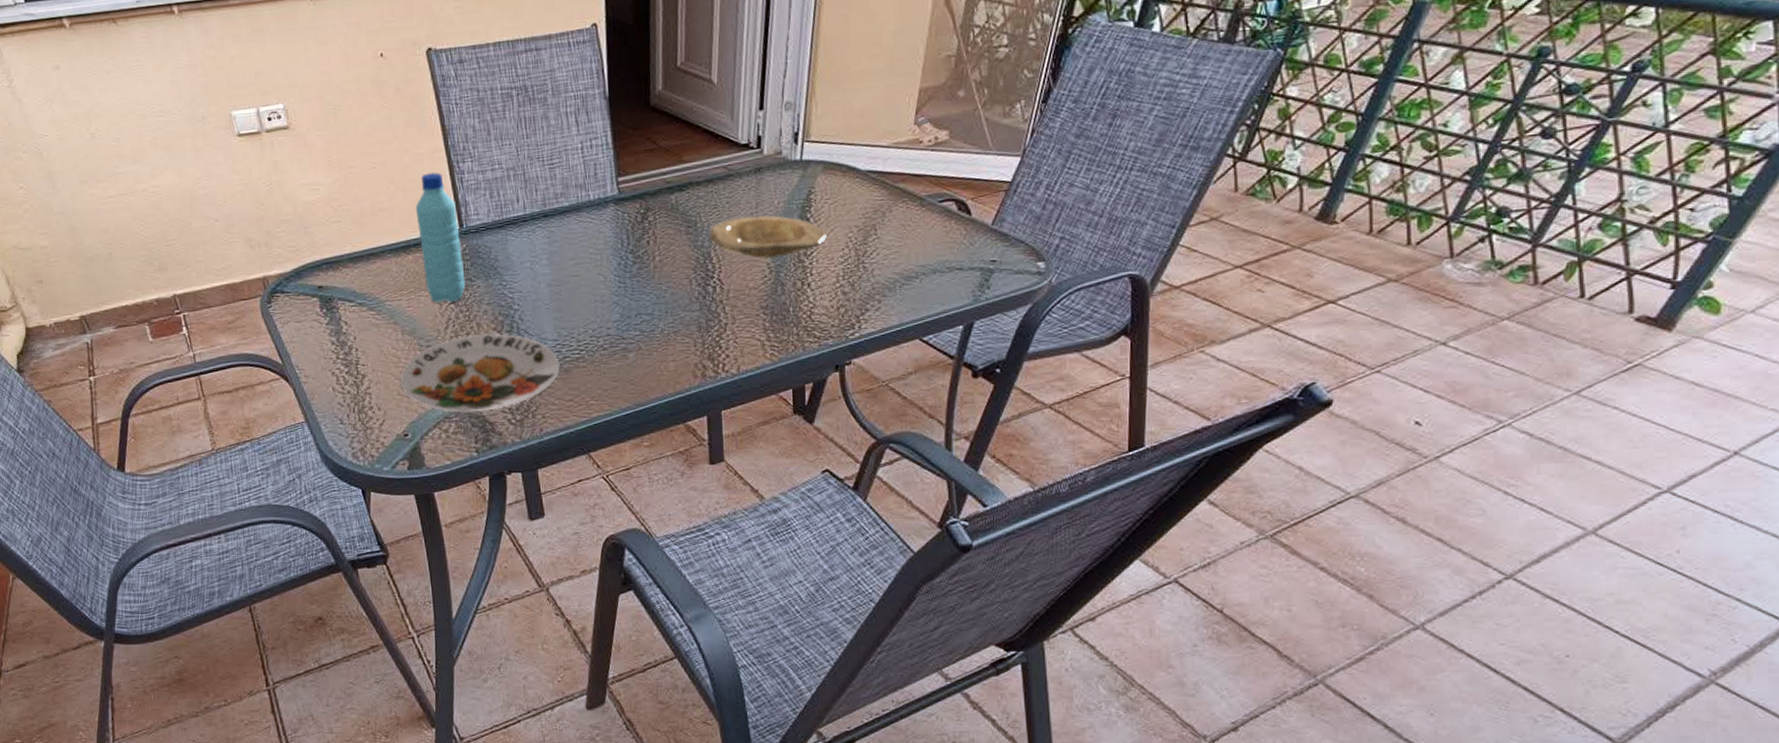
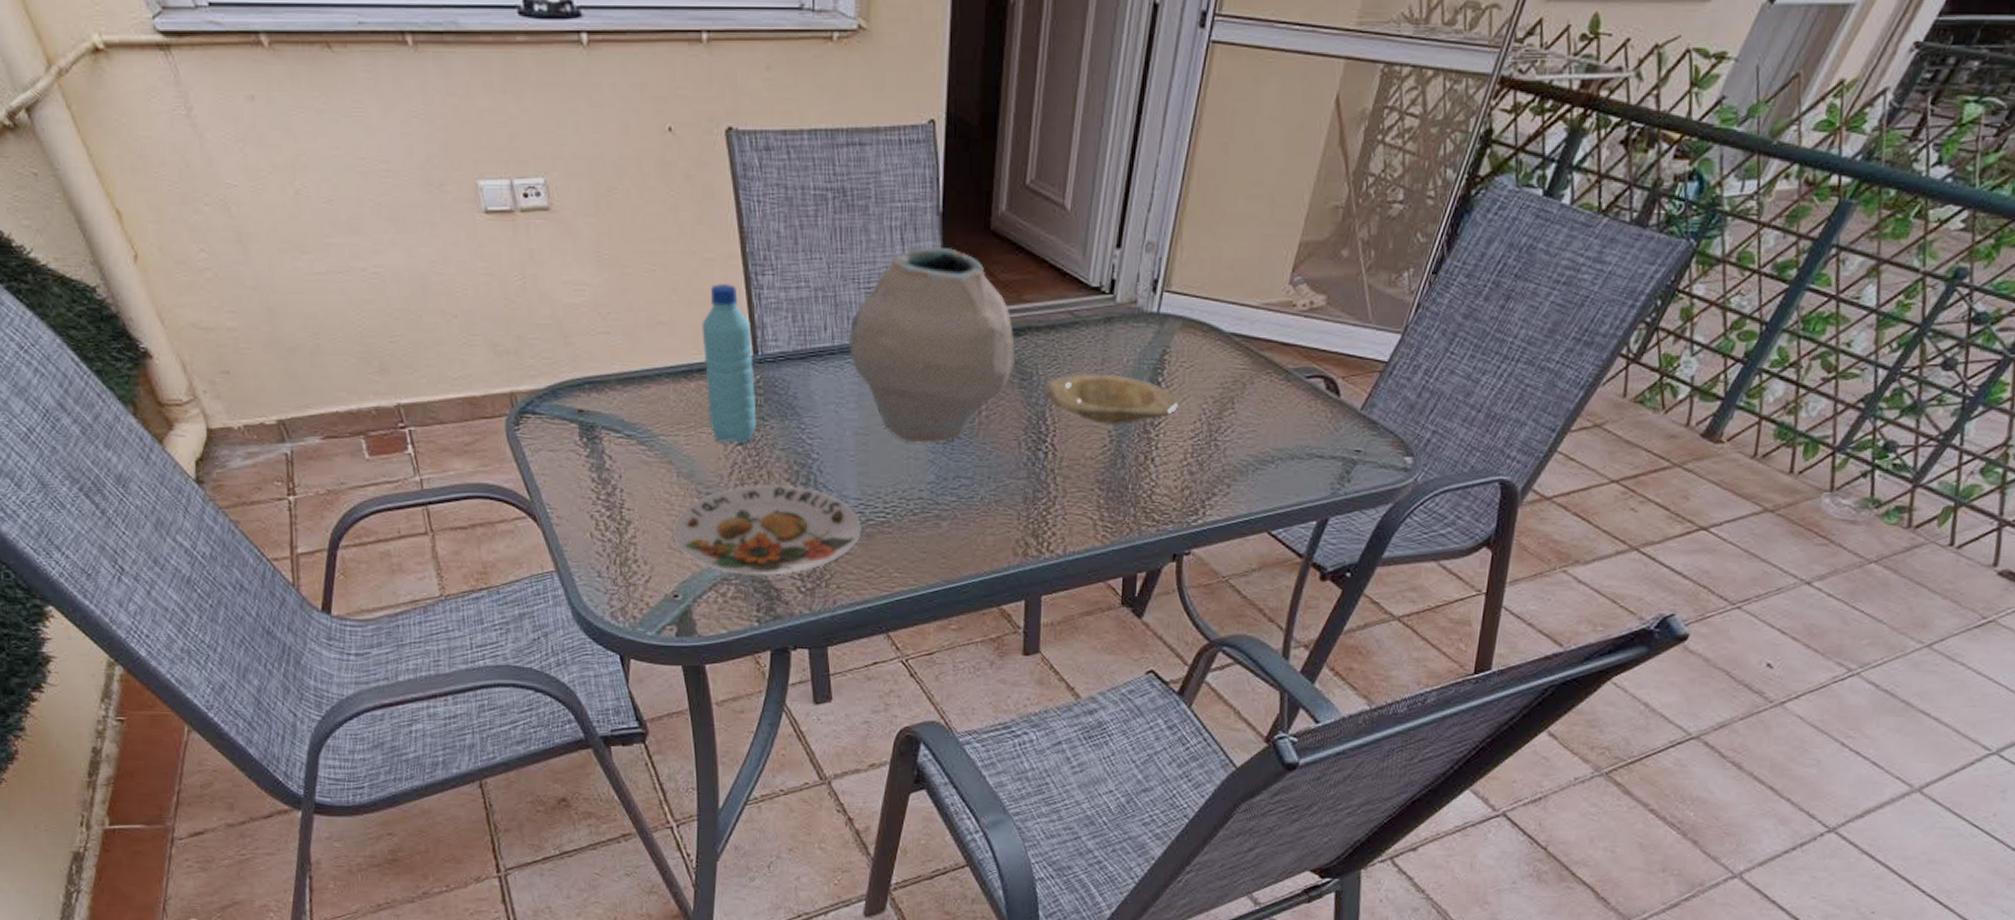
vase: none [537,125,680,289] -> present [848,248,1015,444]

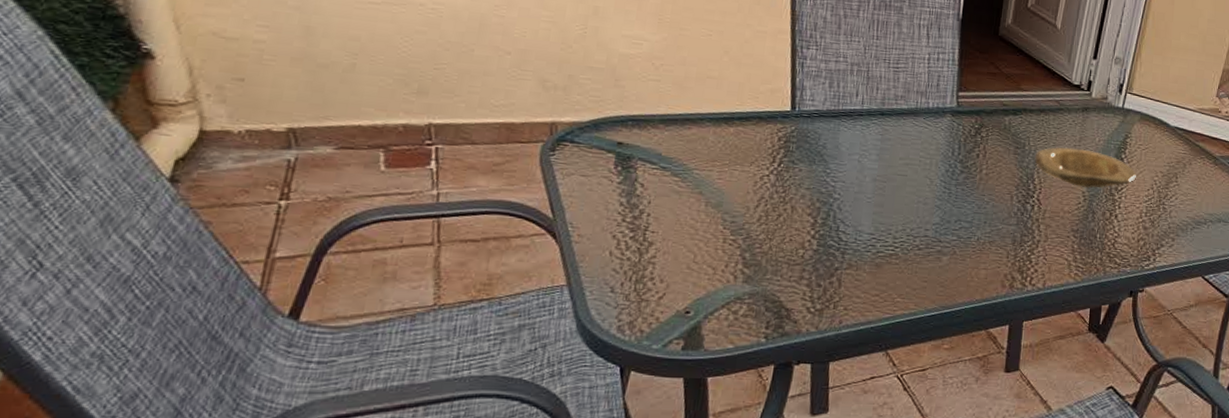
plate: present [673,485,862,575] -> none [693,217,872,297]
water bottle: present [701,283,757,443] -> none [743,51,792,181]
vase: present [848,248,1015,444] -> none [875,42,1013,193]

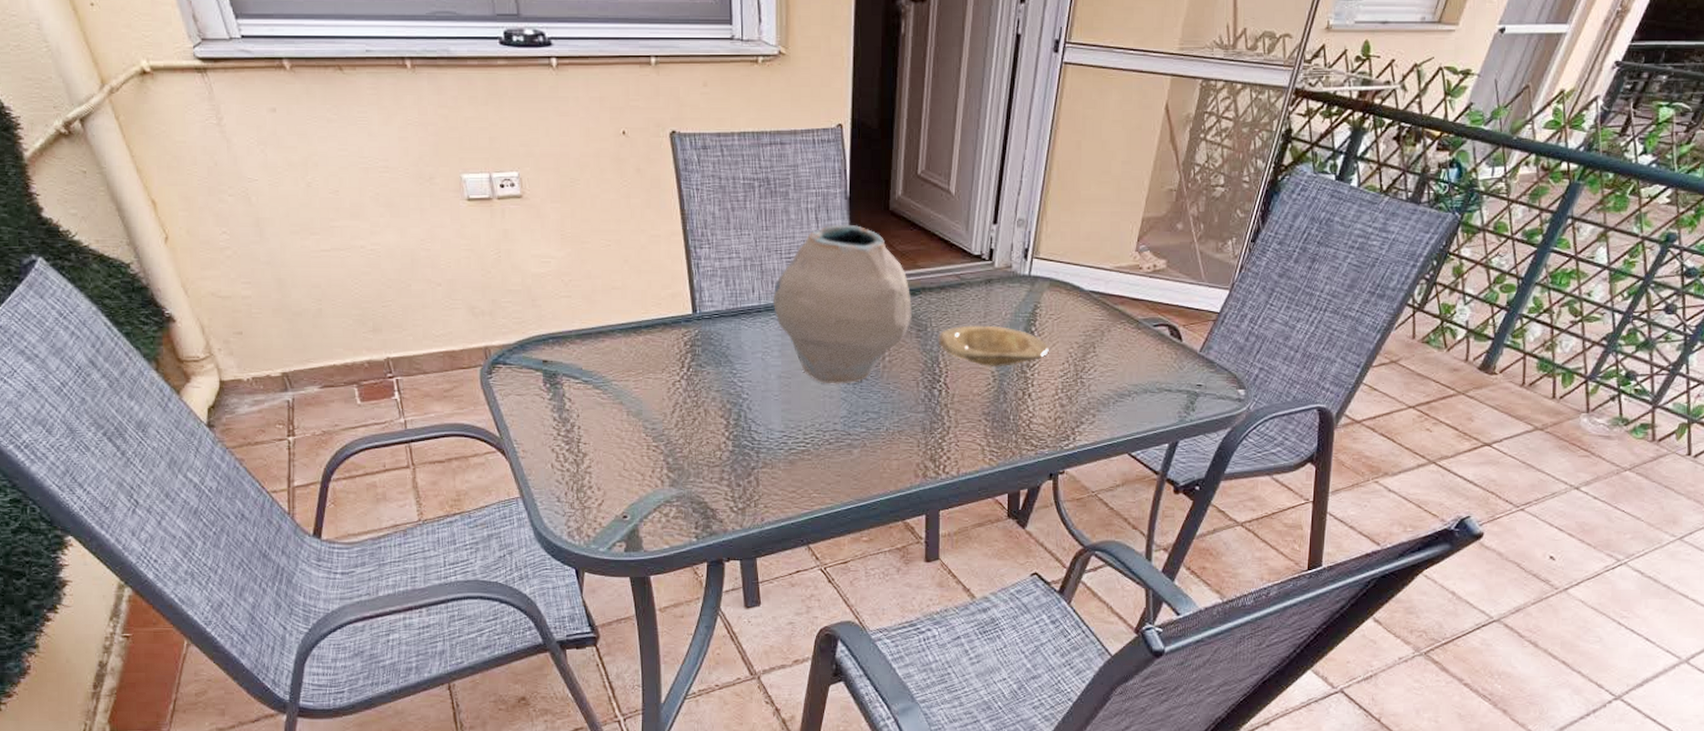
vase: none [875,42,1013,193] -> present [772,225,912,384]

